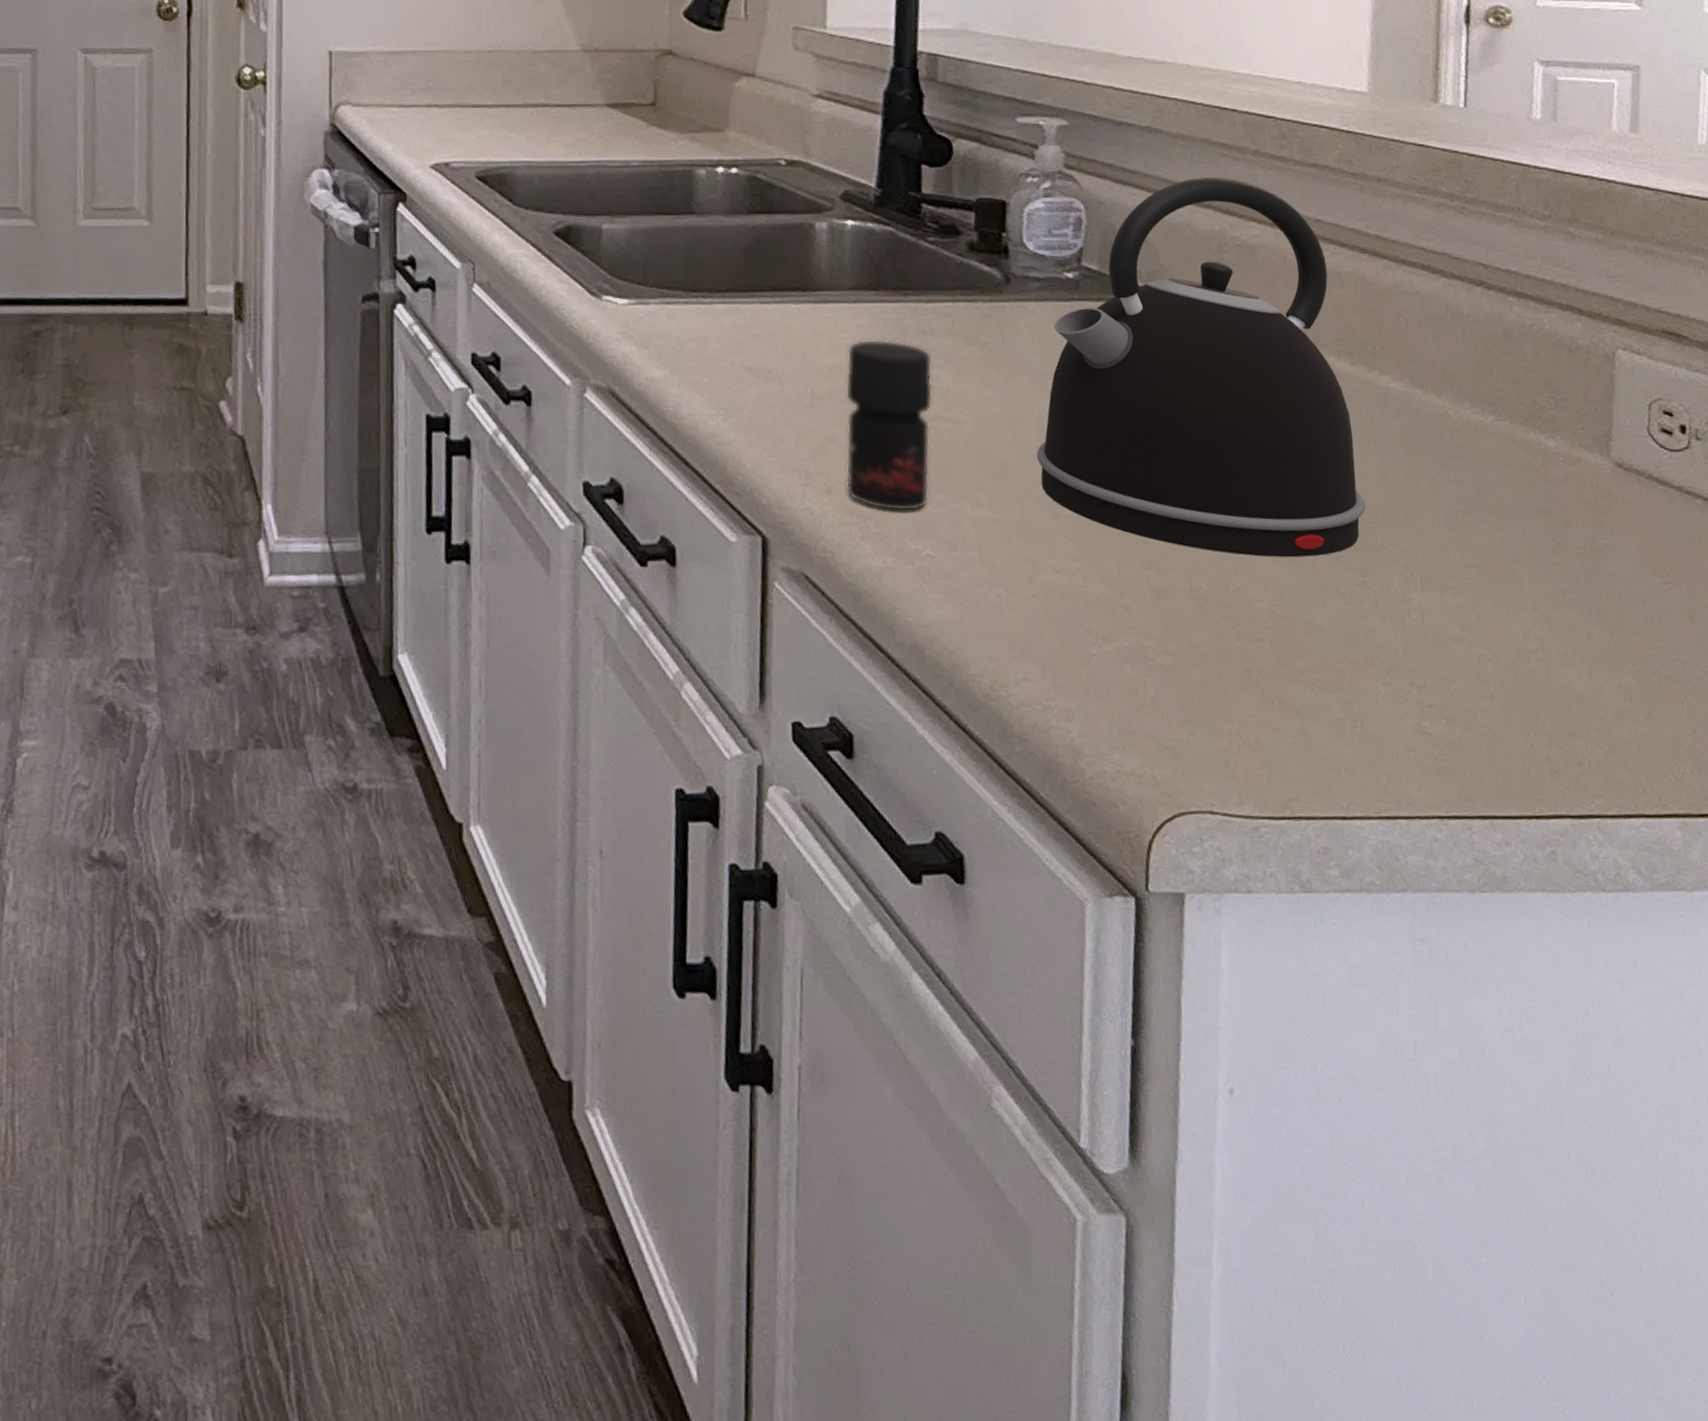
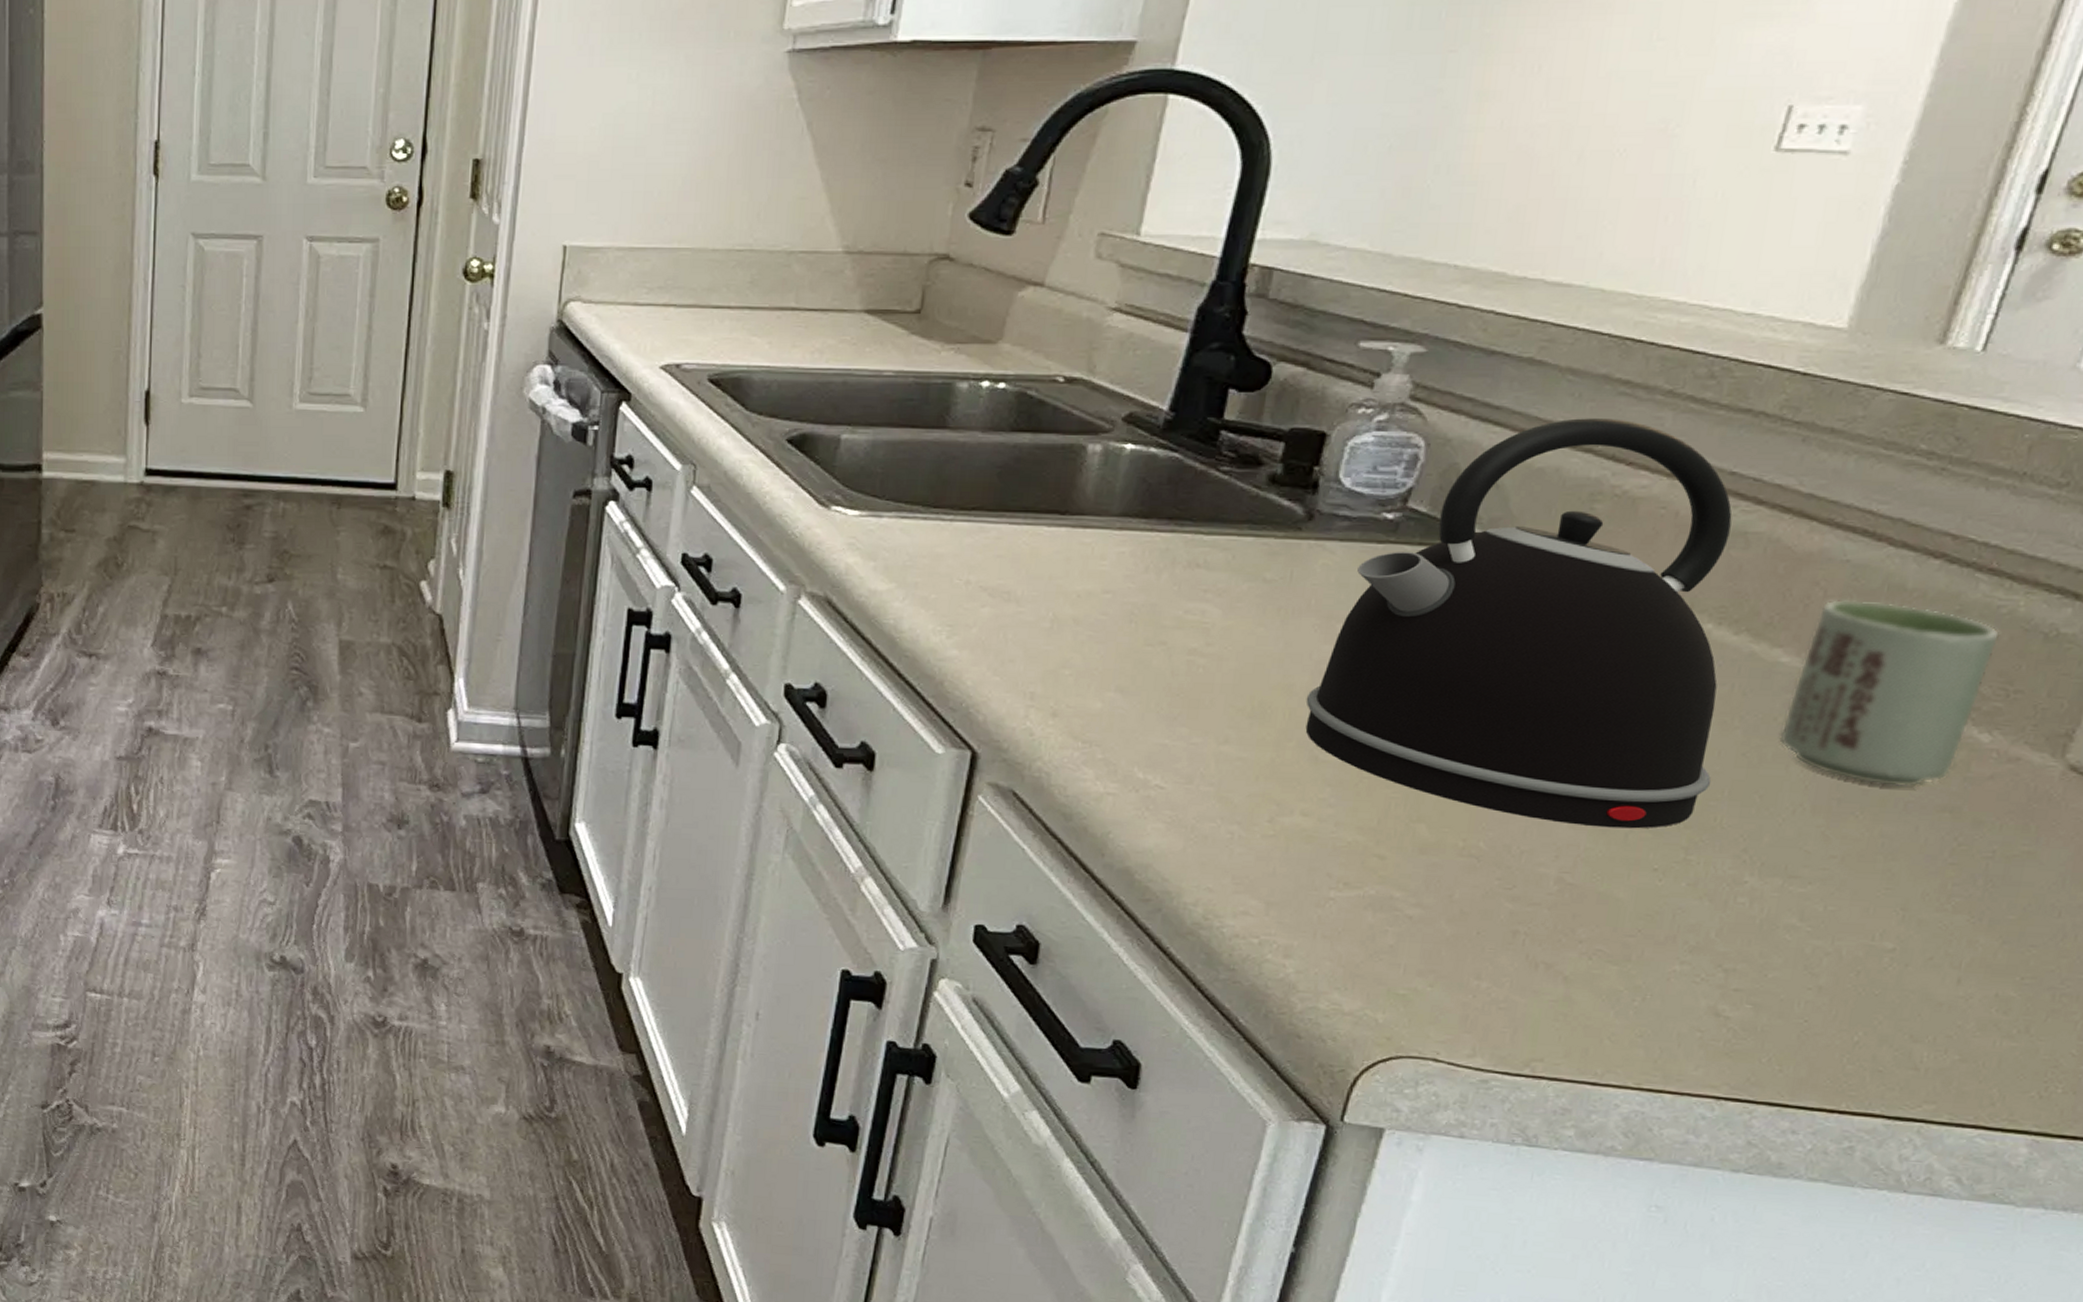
jar: present [845,339,933,512] -> none [1075,567,1201,742]
cup: none [1405,326,1539,496] -> present [1779,598,2001,788]

